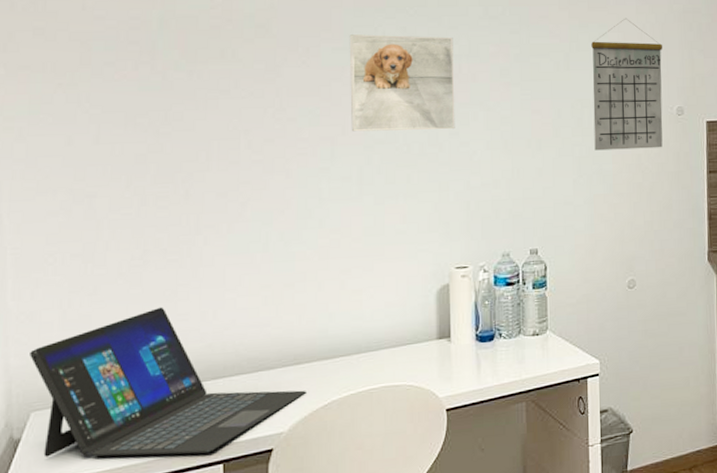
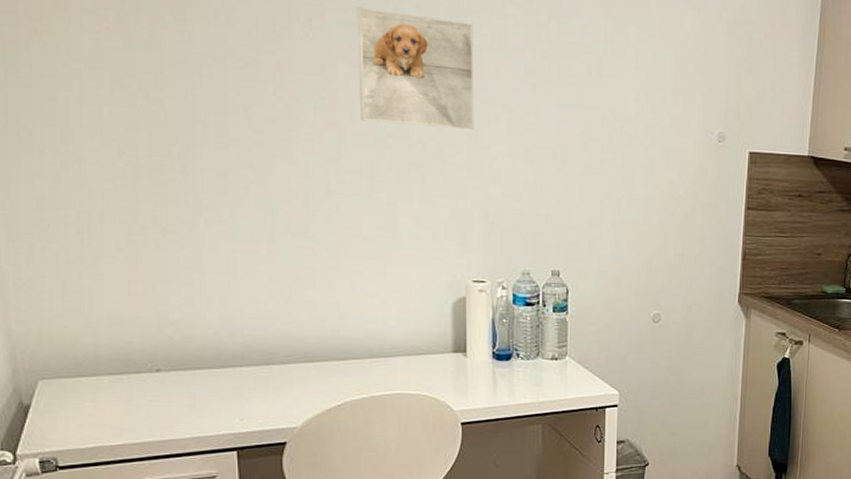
laptop: present [30,307,306,457] -> none [31,288,318,439]
calendar: present [591,18,663,151] -> none [625,22,707,176]

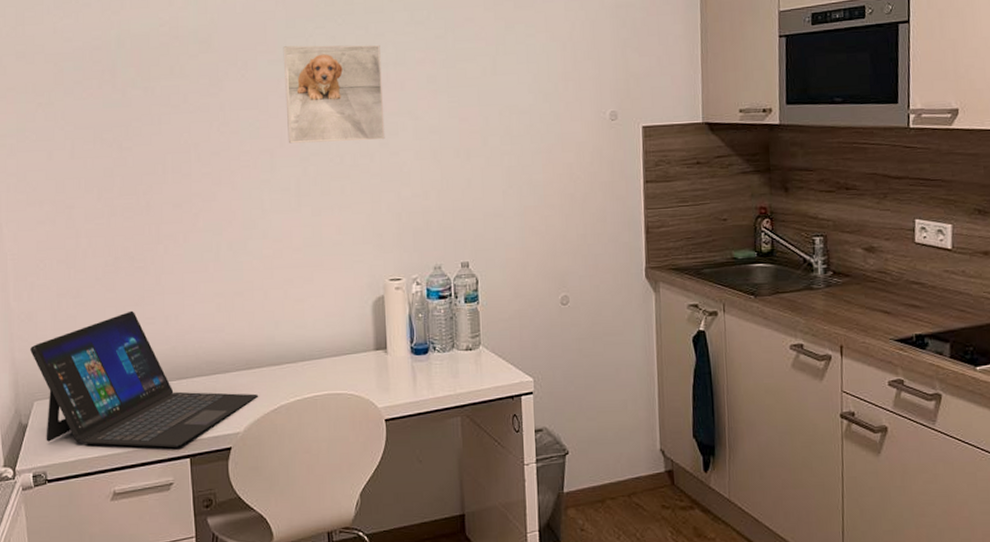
laptop: none [31,288,318,439] -> present [30,310,258,448]

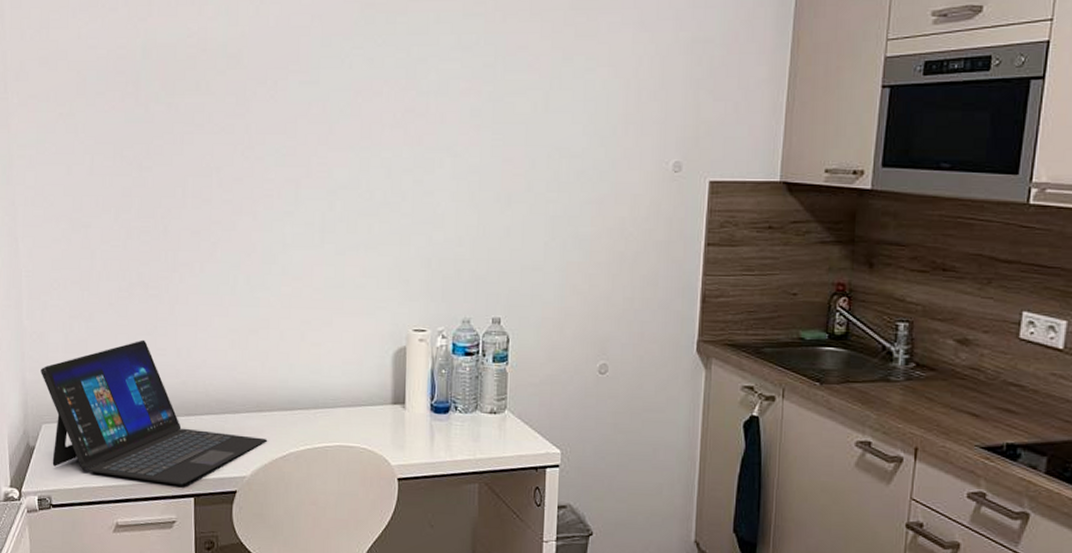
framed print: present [283,44,385,144] -> none [315,66,422,177]

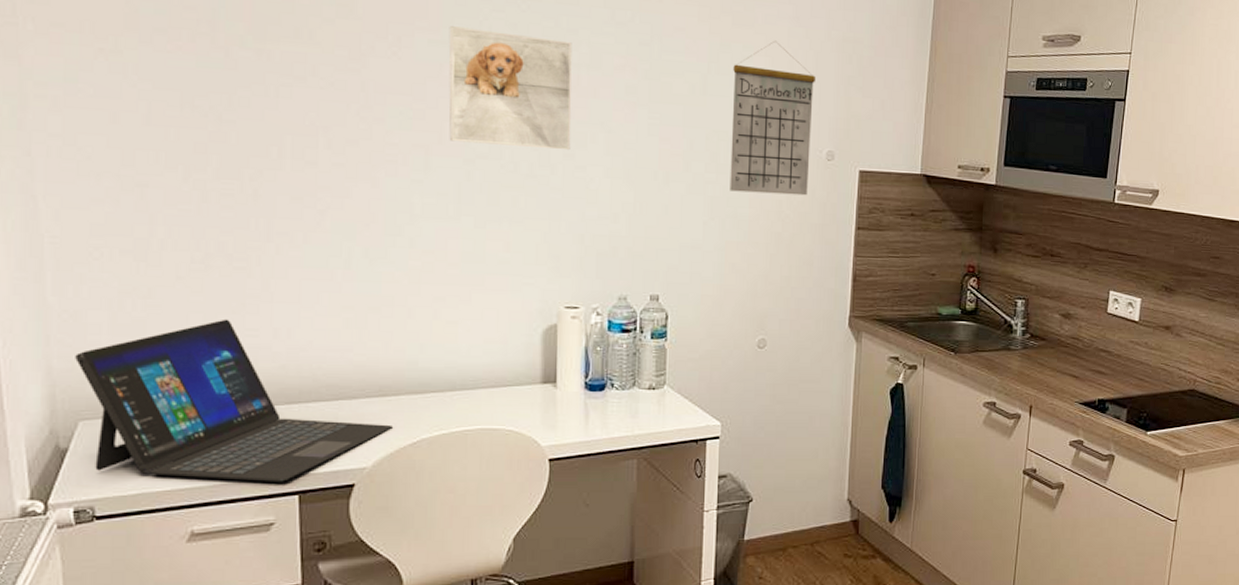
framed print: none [315,66,422,177] -> present [448,26,572,151]
calendar: none [571,49,661,211] -> present [730,40,815,196]

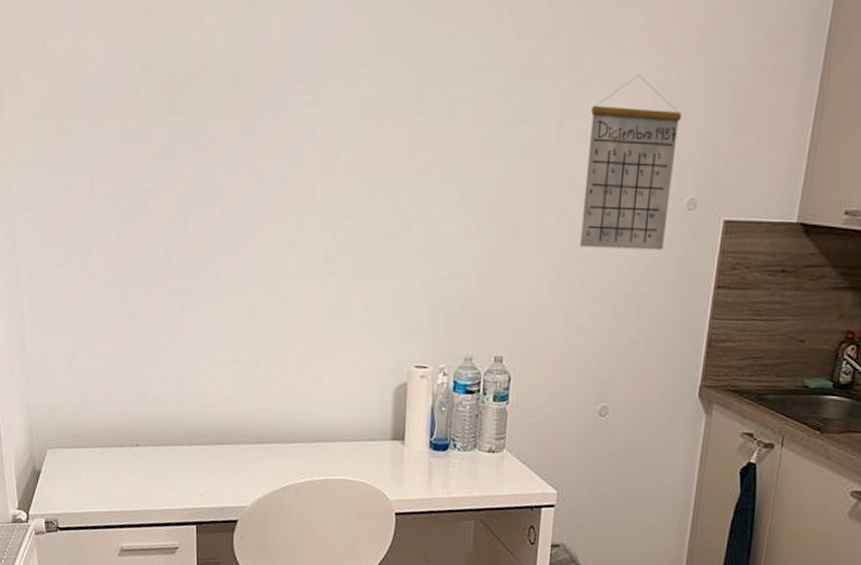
laptop: present [75,319,393,482] -> none [45,368,268,513]
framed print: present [448,26,572,151] -> none [319,86,432,208]

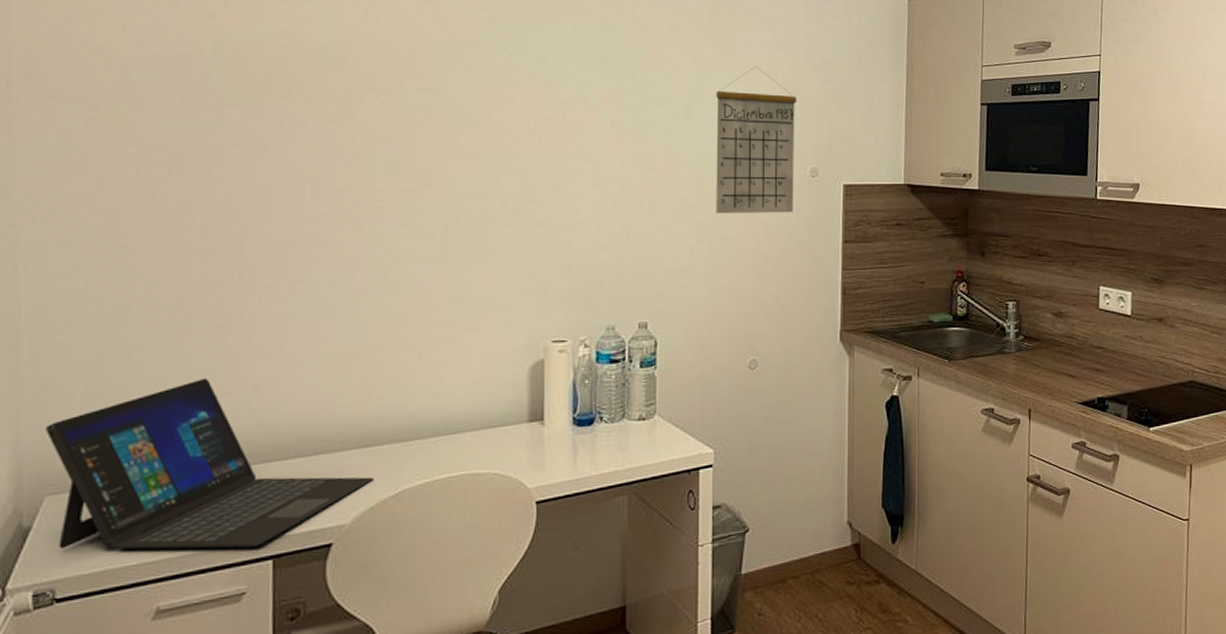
laptop: none [45,368,268,513] -> present [45,378,373,550]

